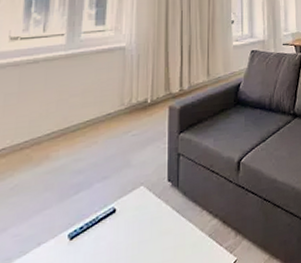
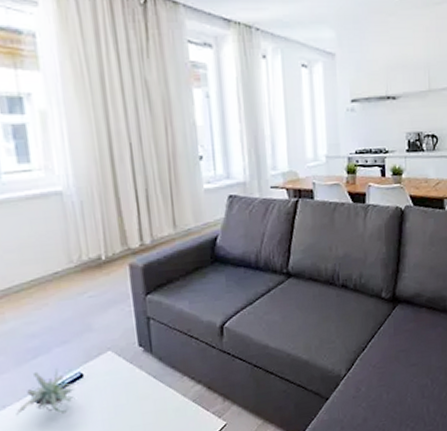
succulent plant: none [48,203,107,254] -> present [16,368,76,416]

